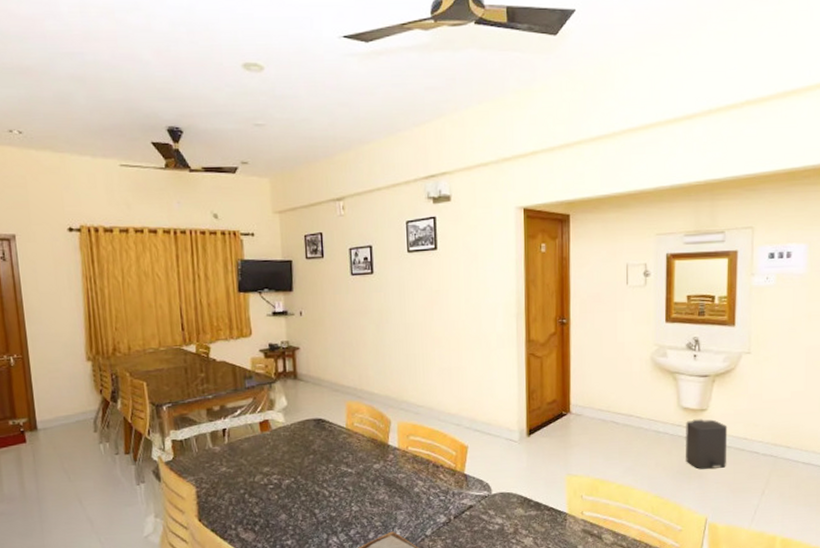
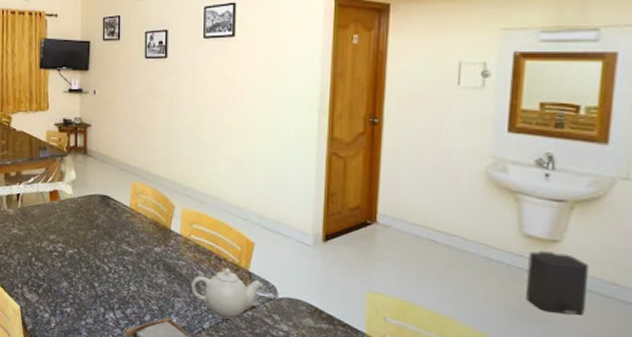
teapot: none [412,473,479,523] -> present [191,268,264,320]

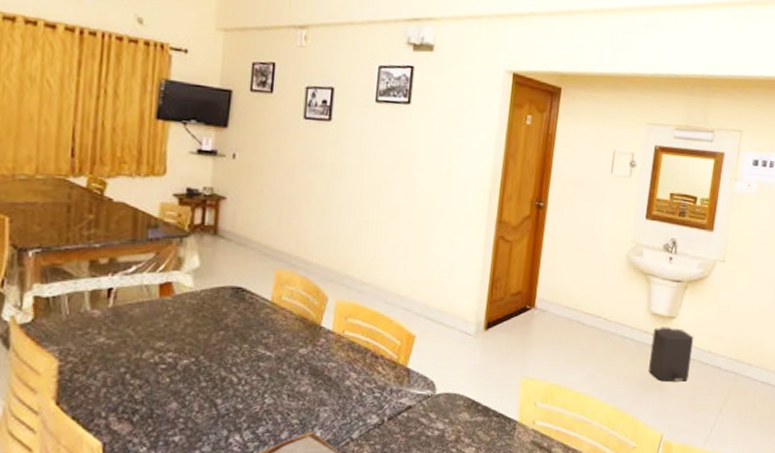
teapot: present [191,268,264,320] -> none [341,366,422,426]

